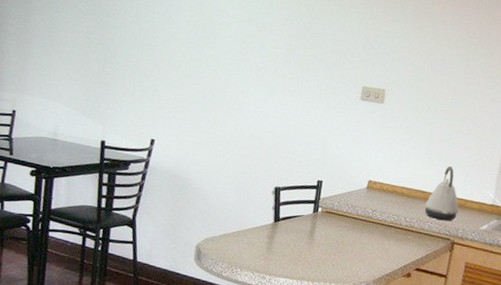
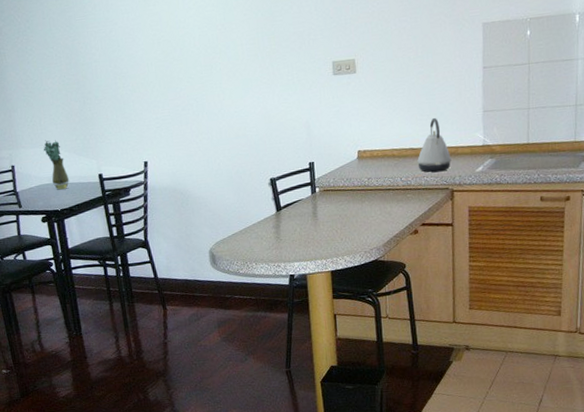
vase: none [50,92,70,148] -> present [43,140,69,190]

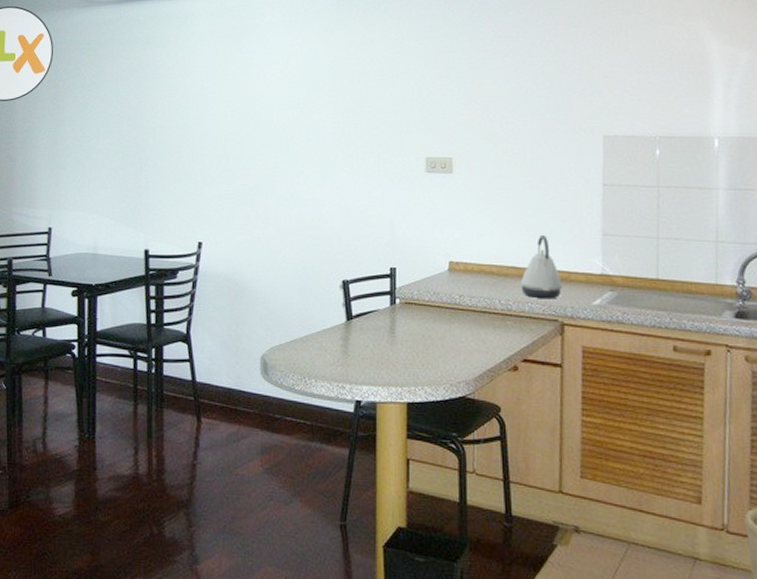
vase: present [43,140,69,190] -> none [86,204,110,262]

